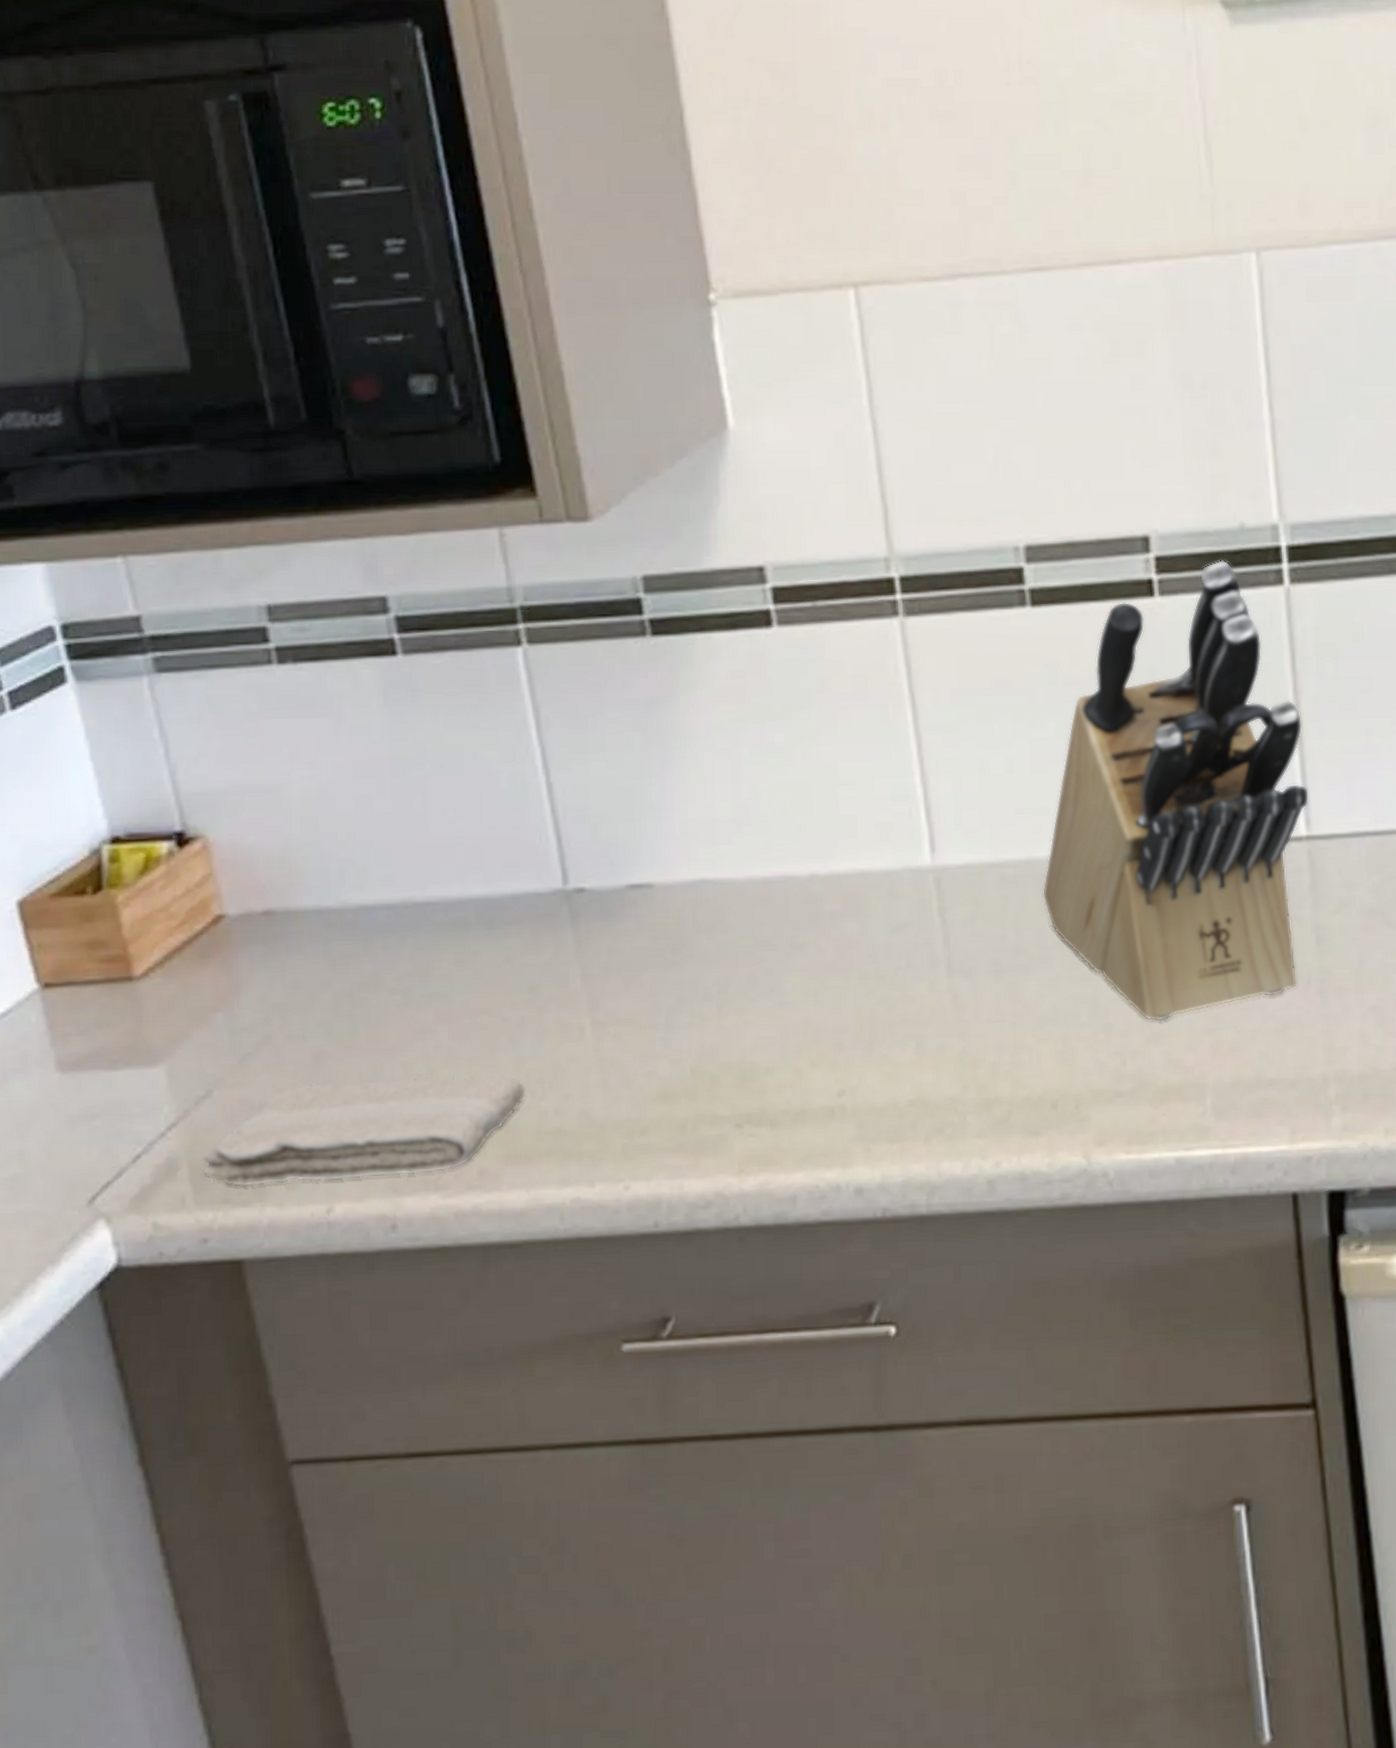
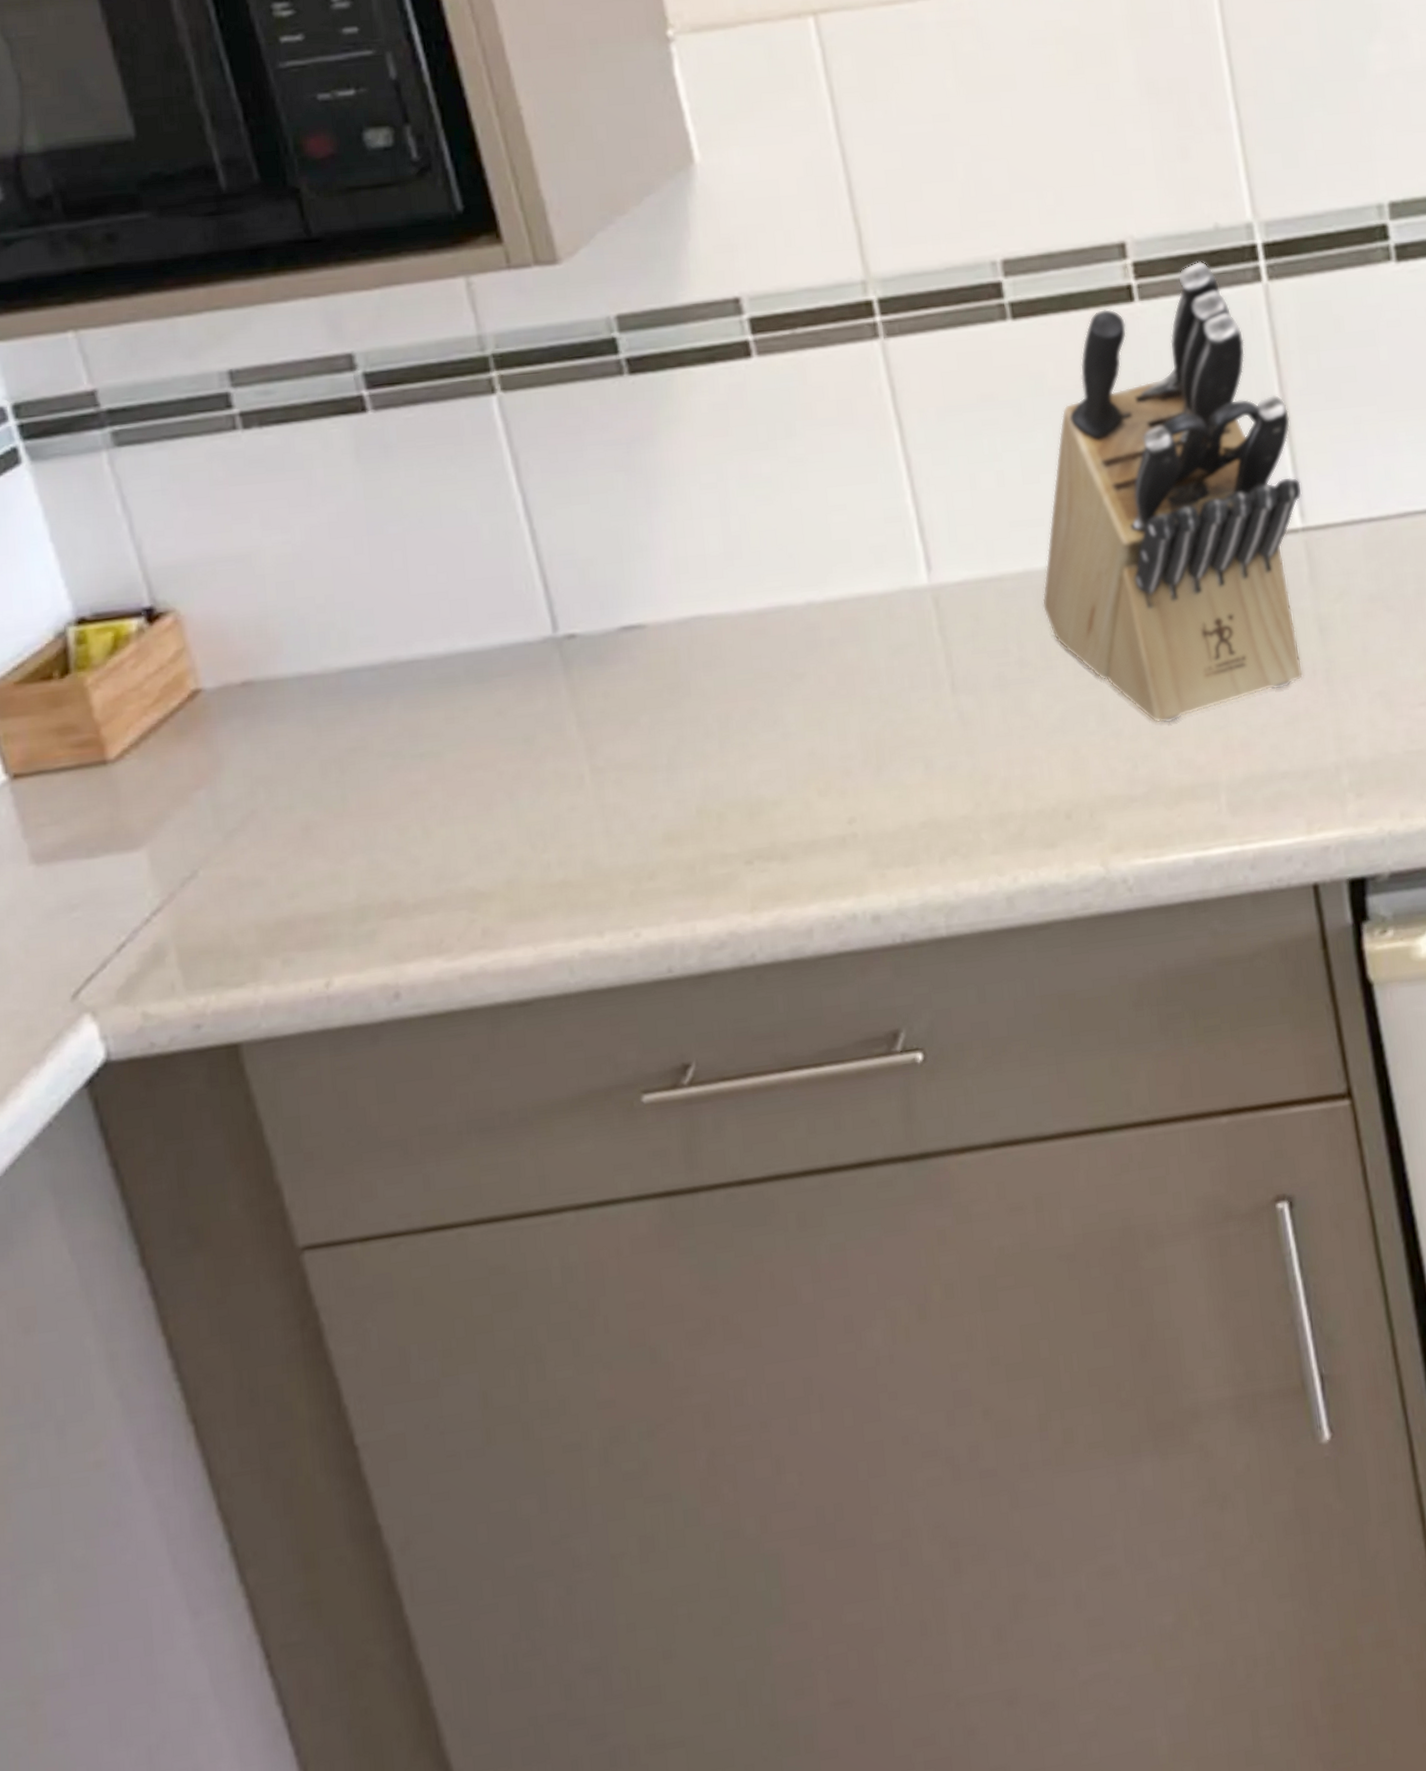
washcloth: present [202,1074,525,1187] -> none [190,829,527,968]

